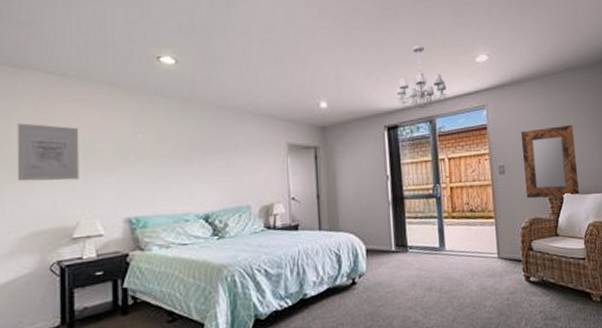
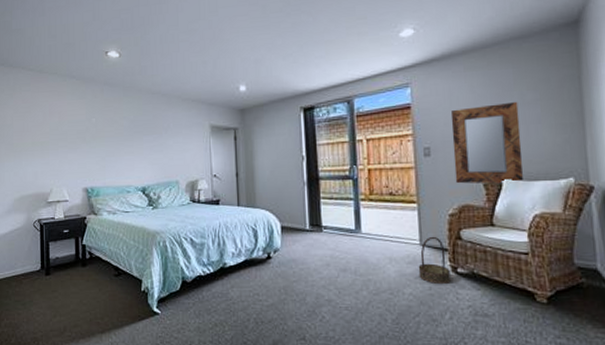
wall art: present [17,123,79,182] -> none [11,110,52,156]
chandelier: present [397,46,448,109] -> none [314,24,368,90]
basket: none [497,248,525,295] -> present [418,236,451,285]

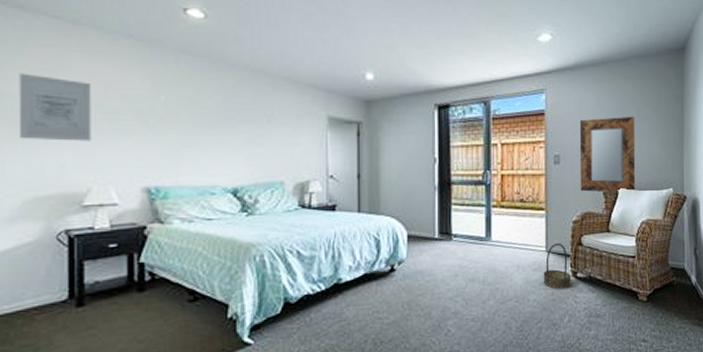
wall art: none [11,110,52,156] -> present [18,73,92,141]

